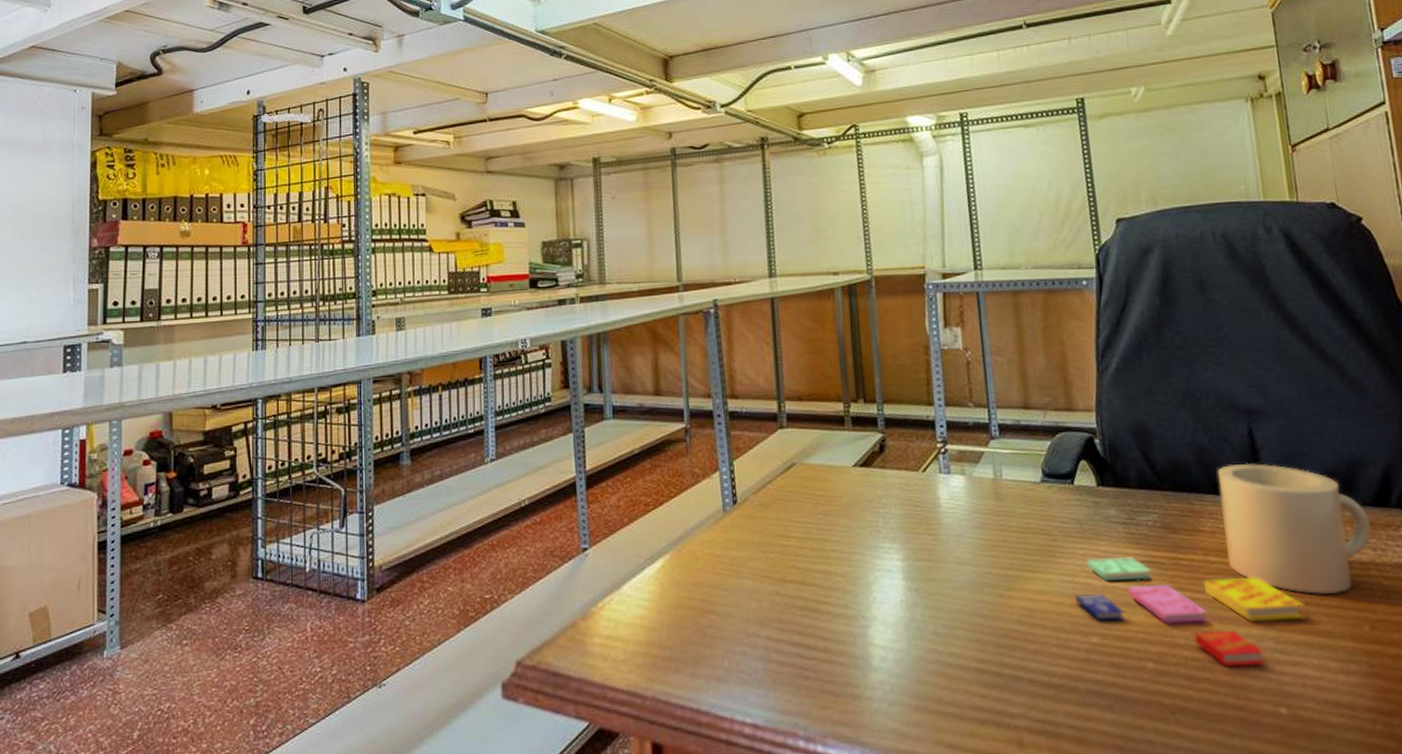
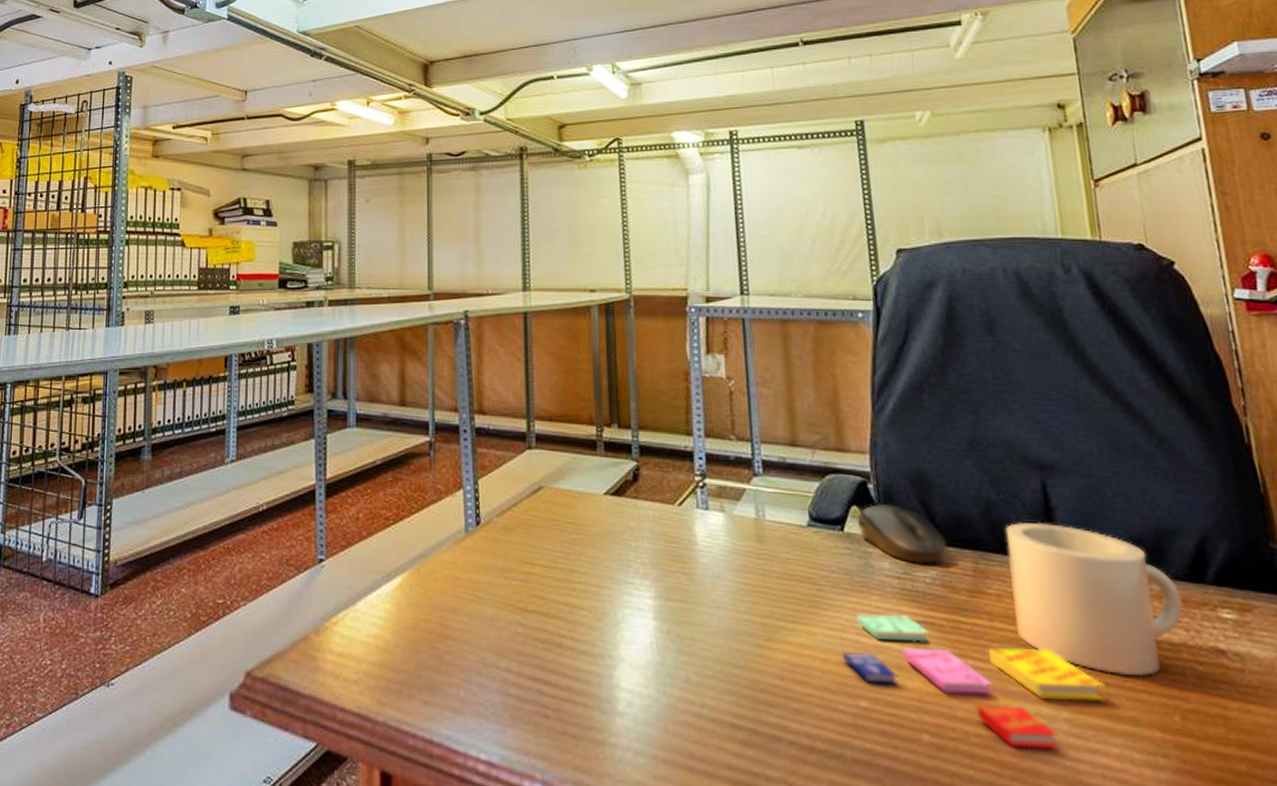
computer mouse: none [1085,457,1167,509] -> present [857,504,948,564]

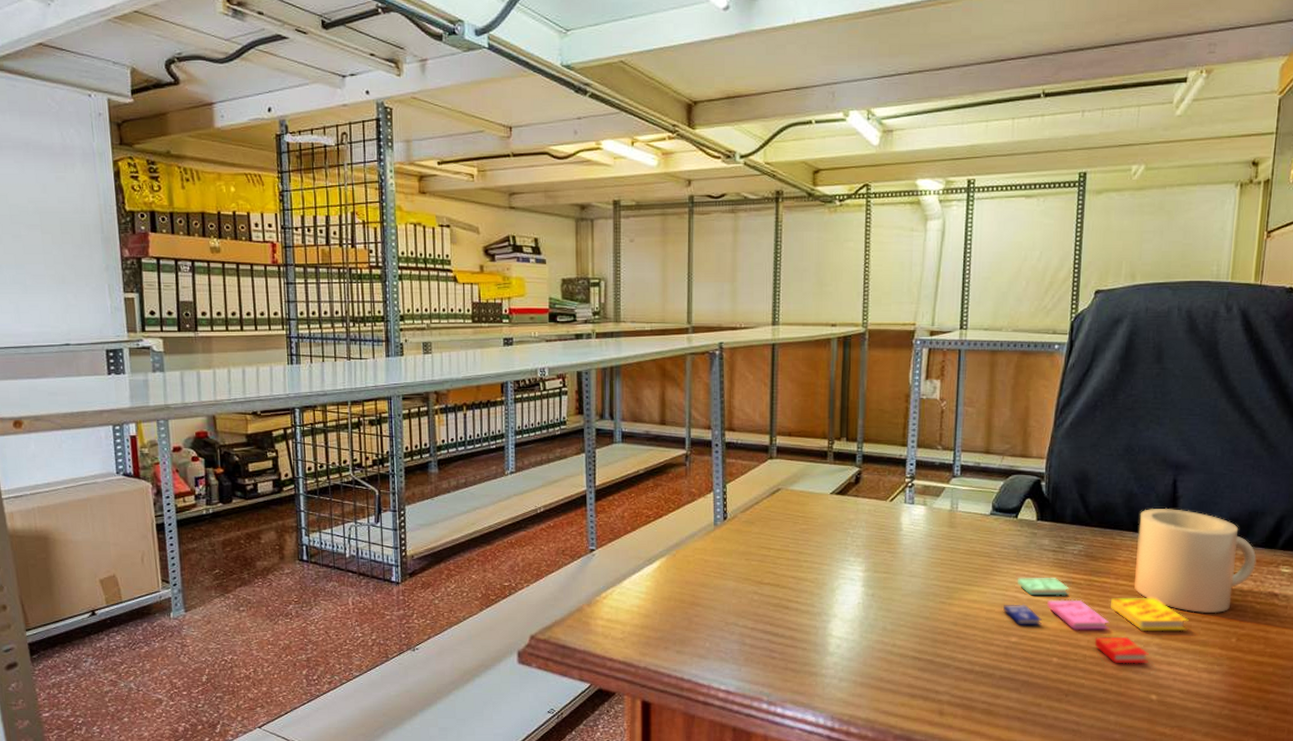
computer mouse: present [857,504,948,564] -> none [1028,497,1095,540]

